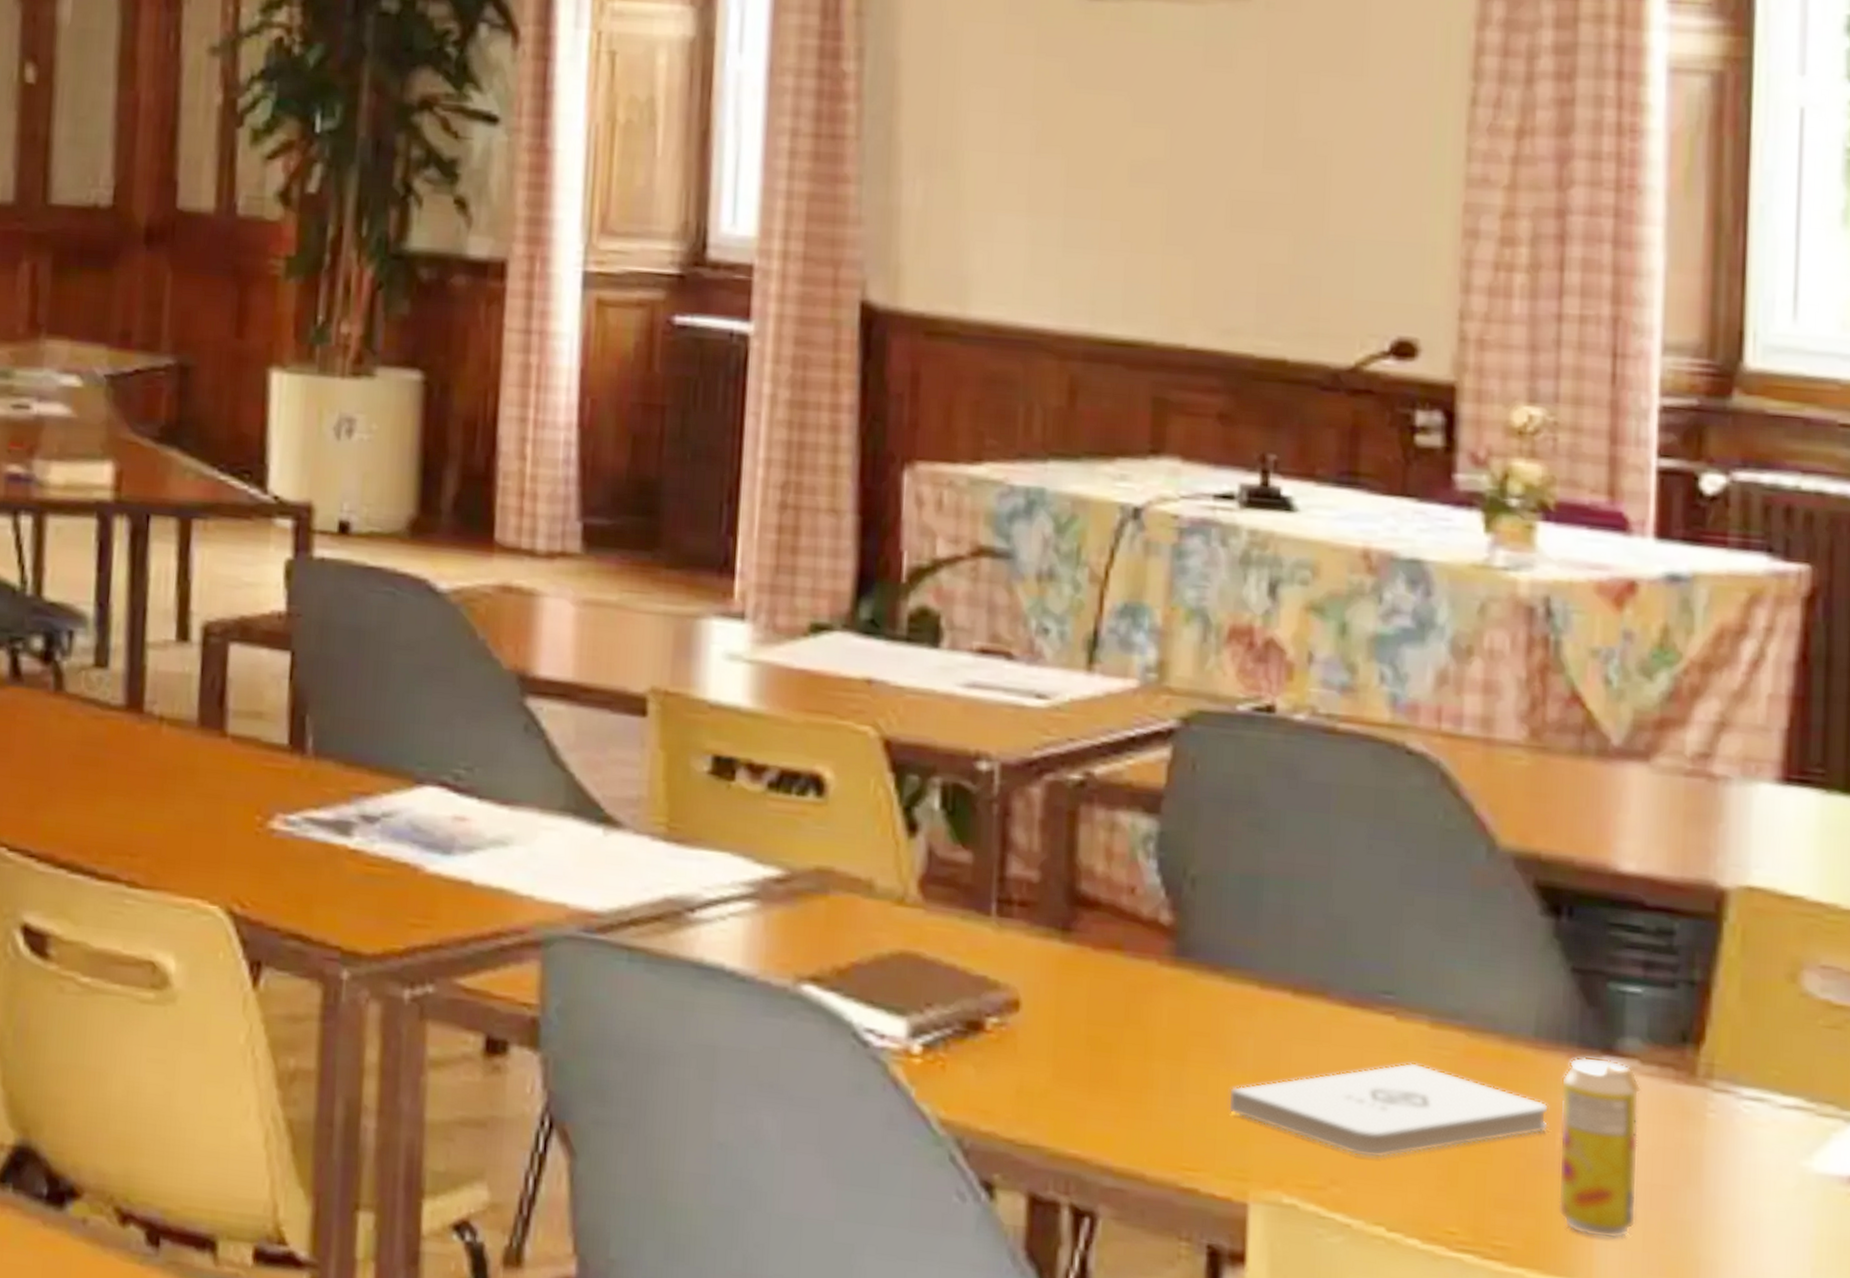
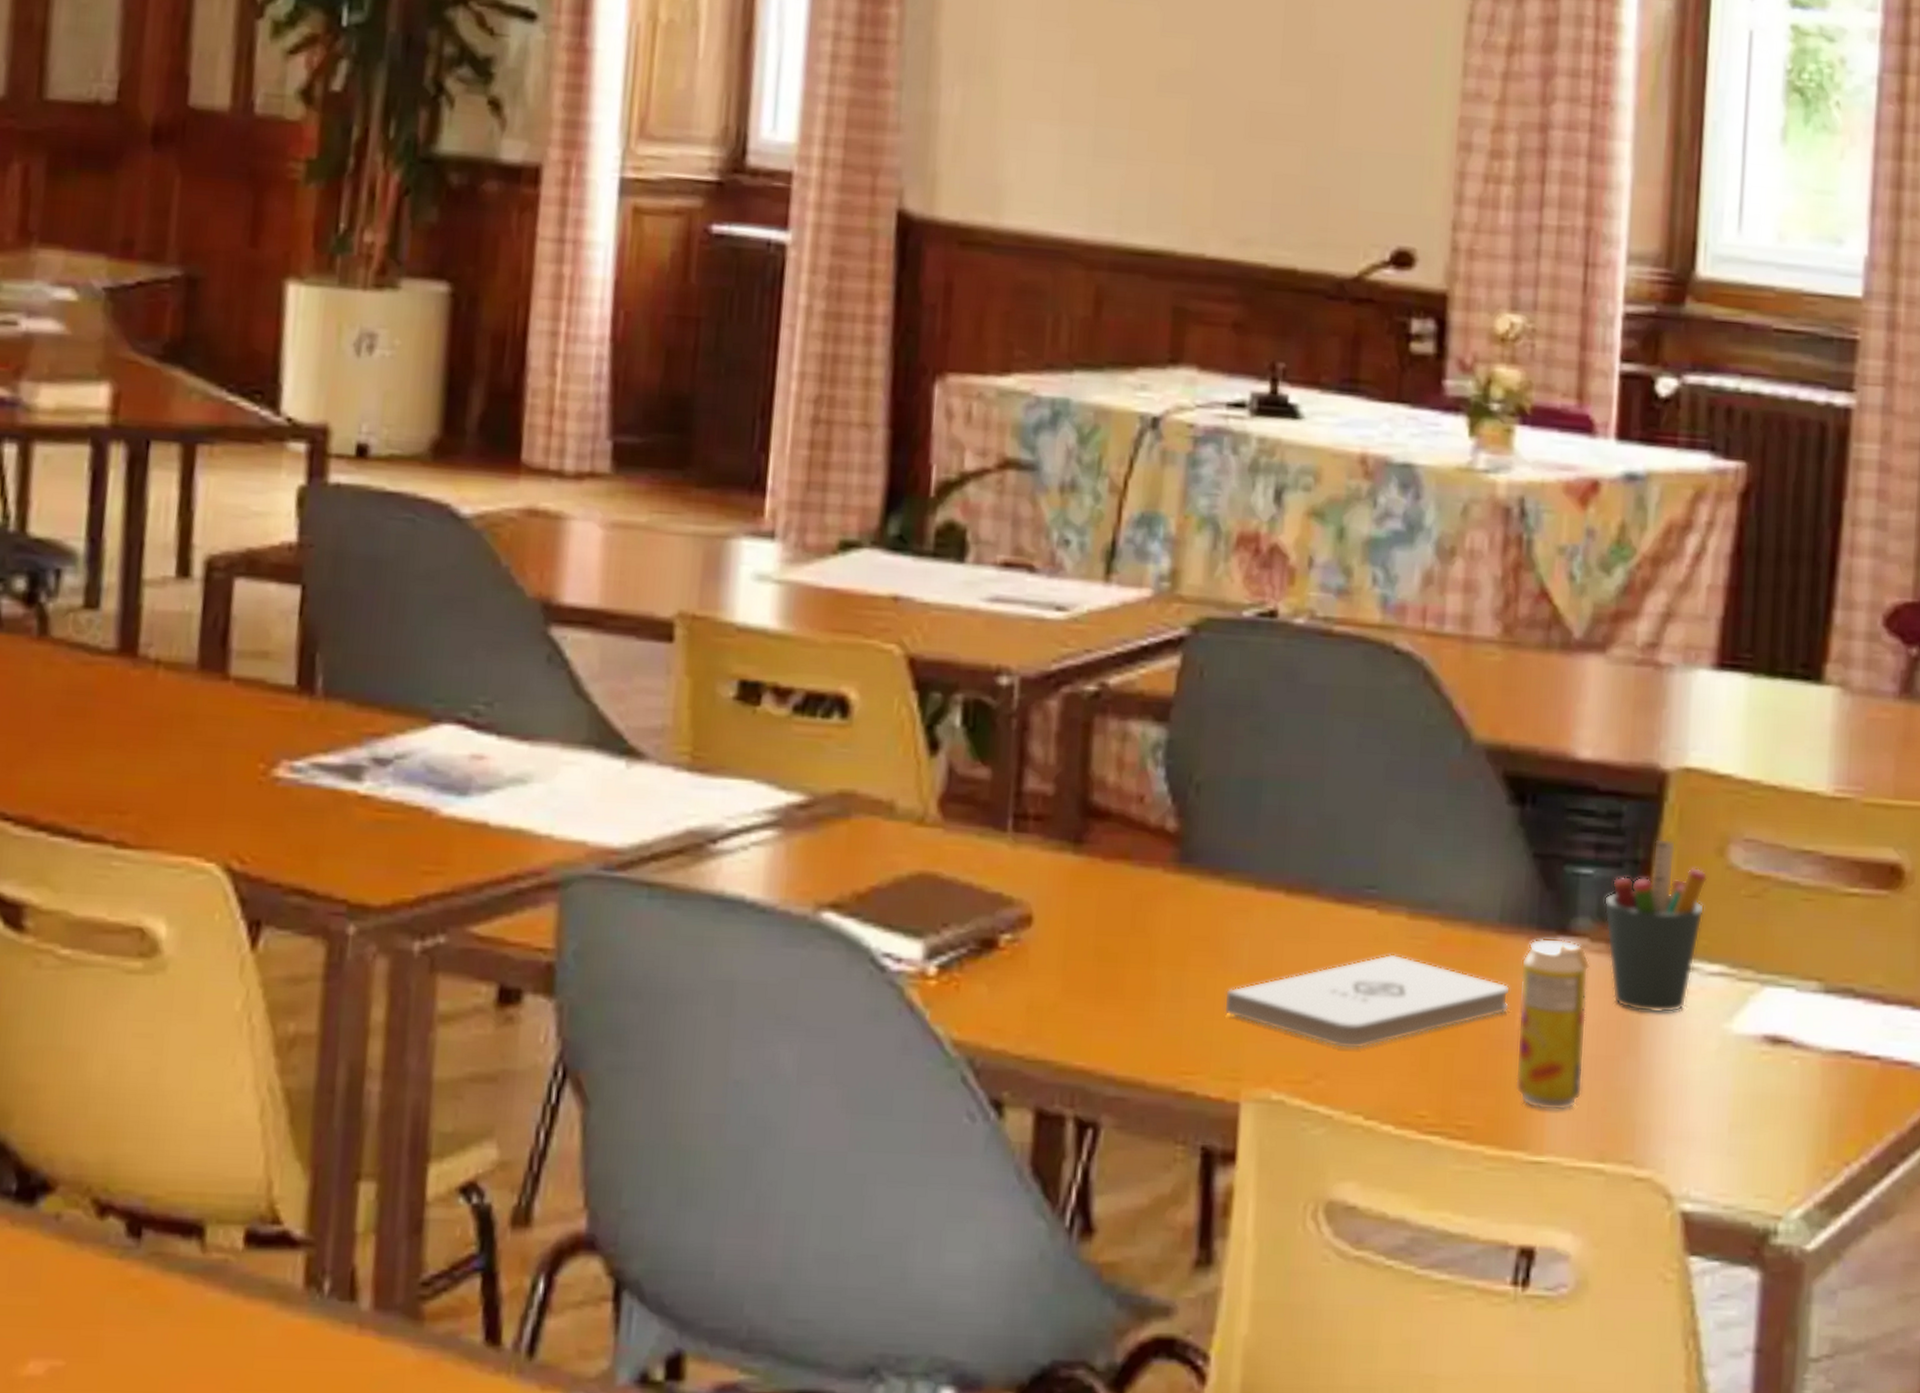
pen holder: none [1655,959,1778,1146] -> present [1603,838,1708,1014]

